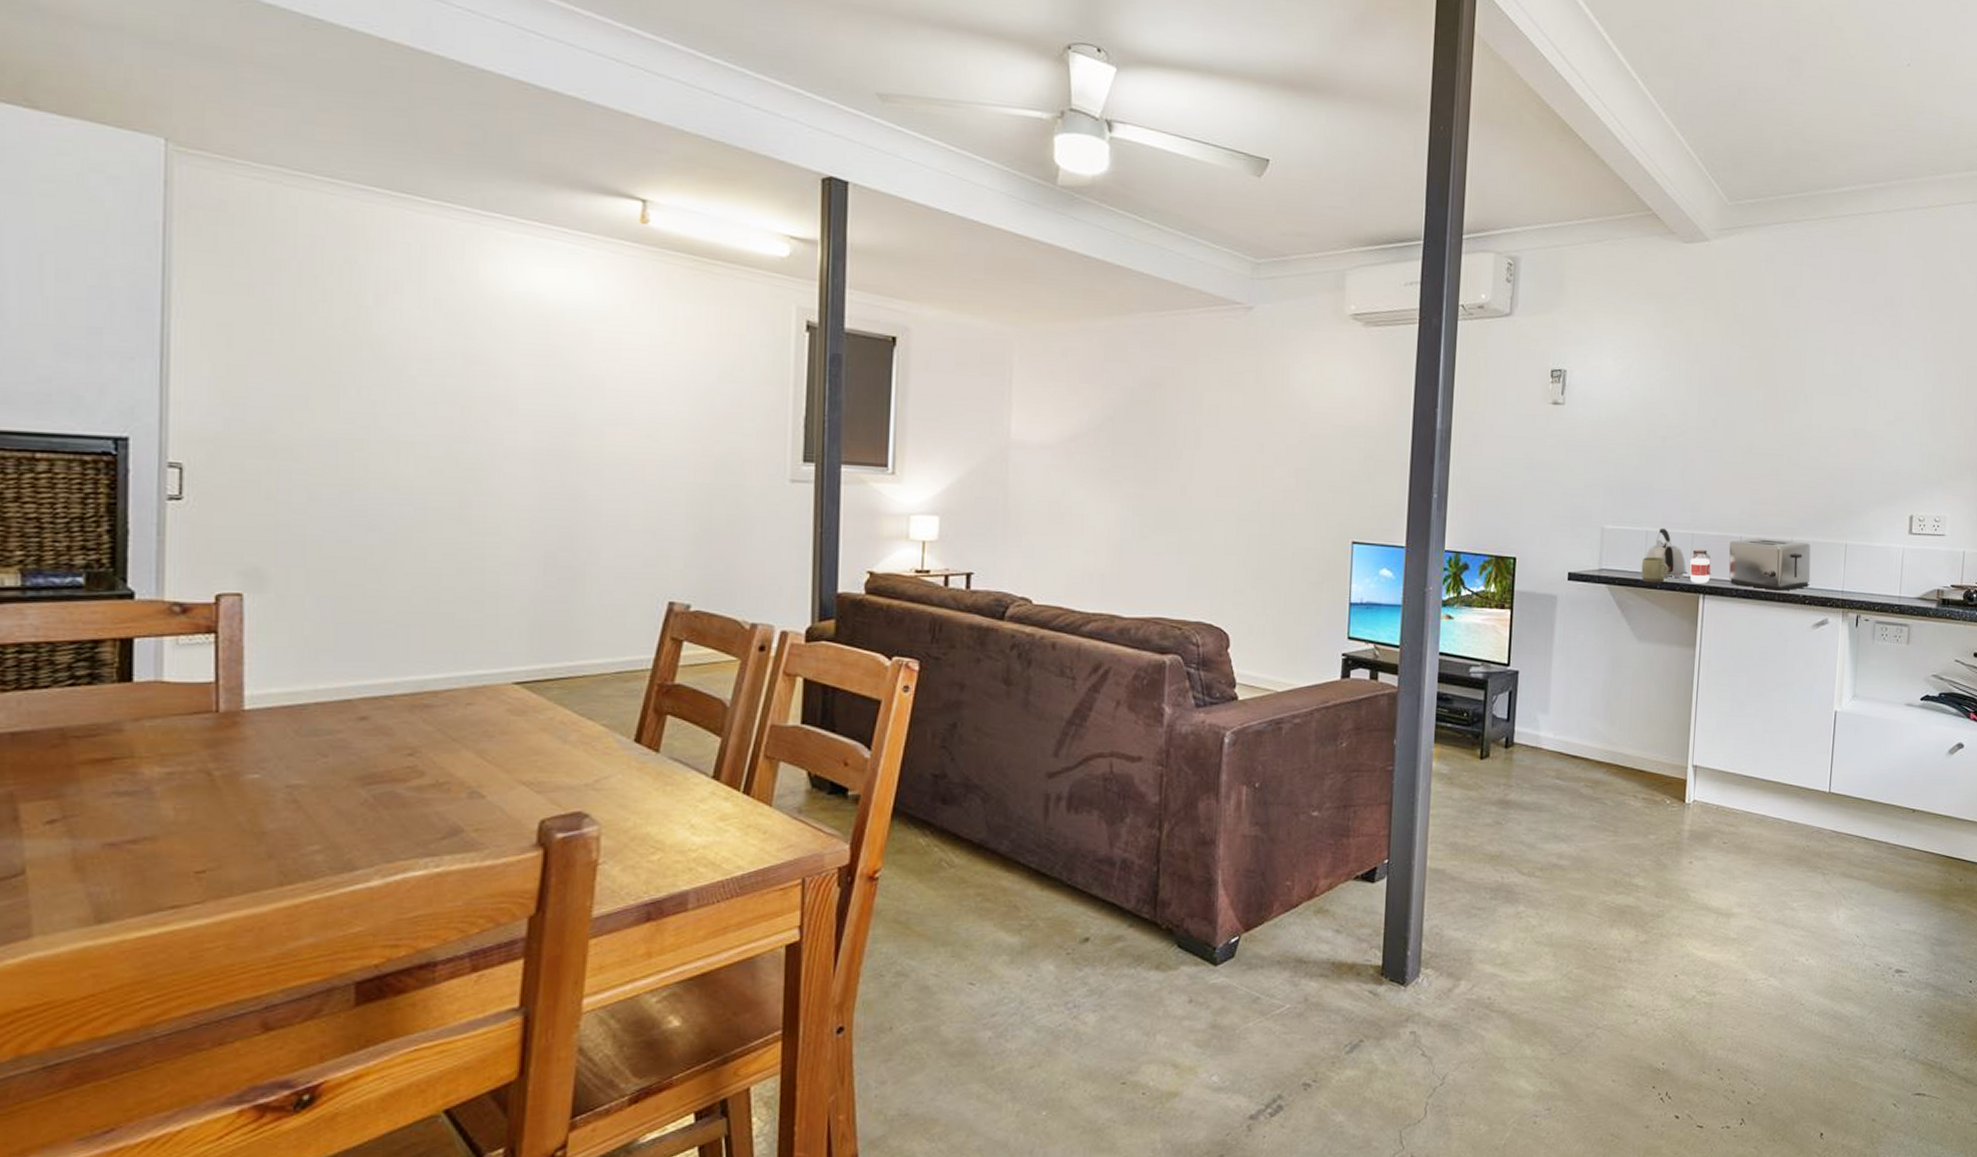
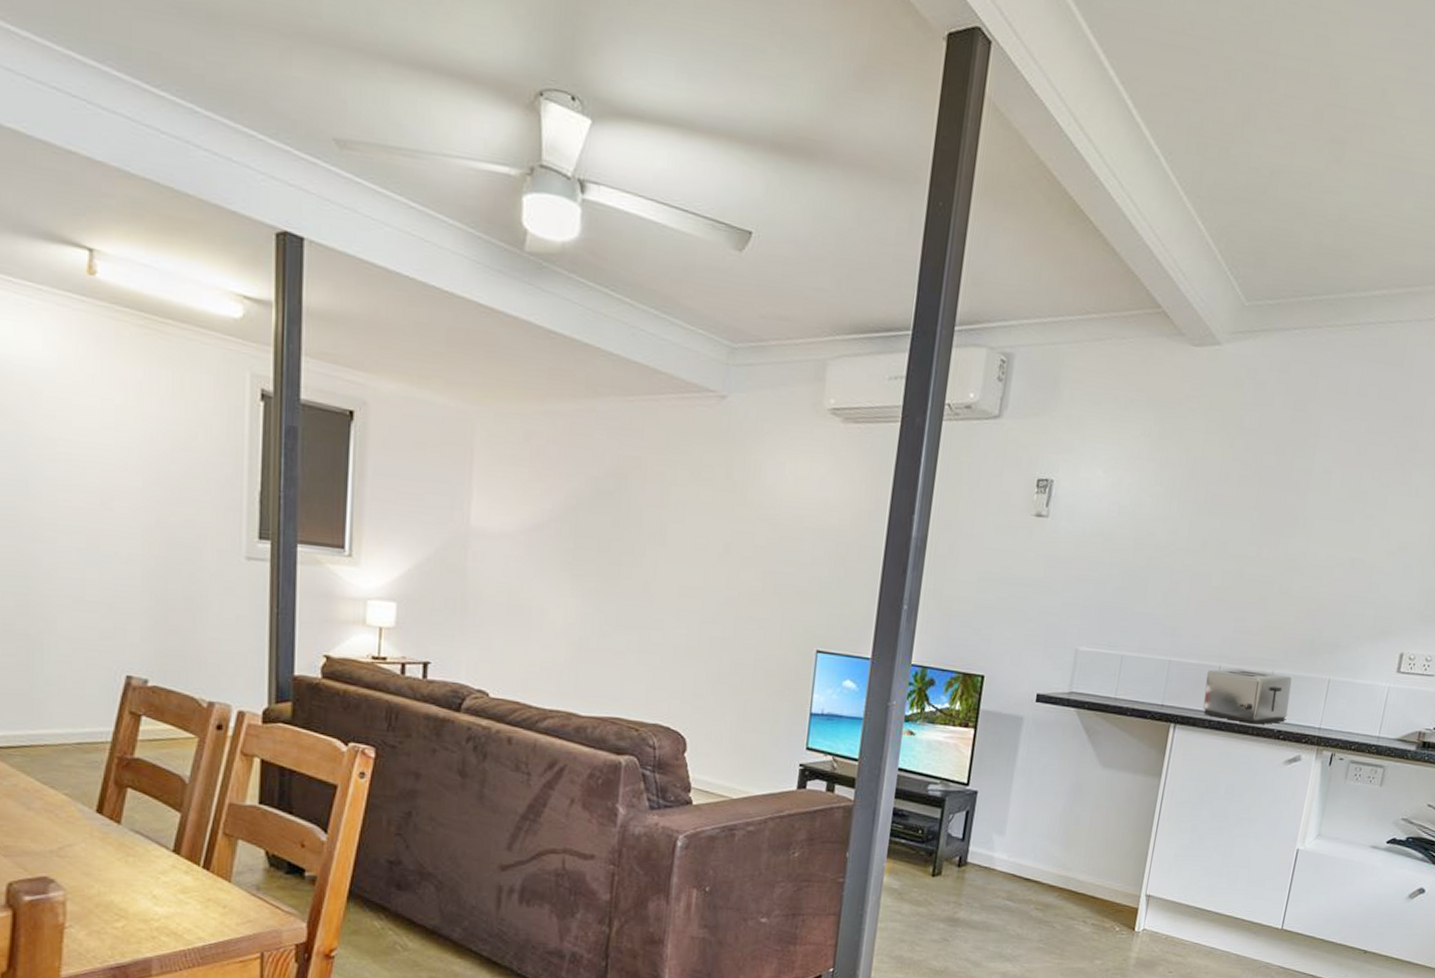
mug: present [1641,556,1669,583] -> none [1112,682,1142,710]
kettle: present [1645,527,1686,577] -> none [1118,652,1160,705]
jar: present [1690,549,1711,584] -> none [1162,677,1186,713]

